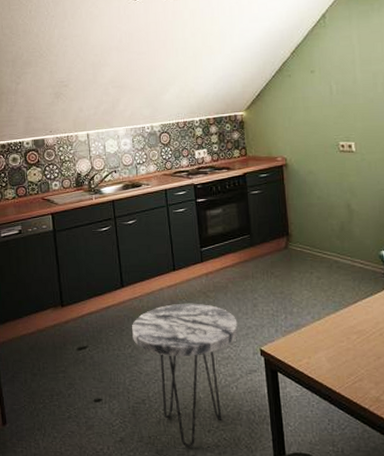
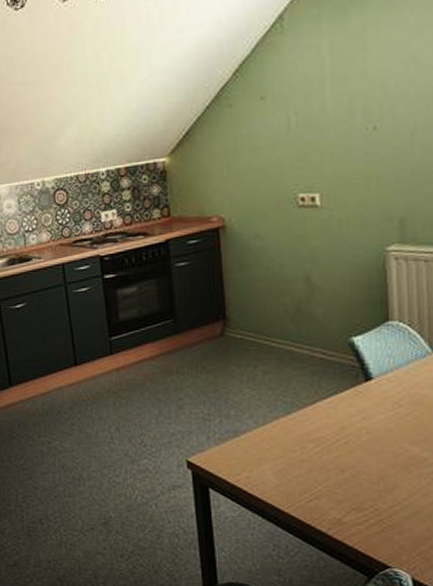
side table: present [132,303,238,447] -> none [24,405,158,574]

